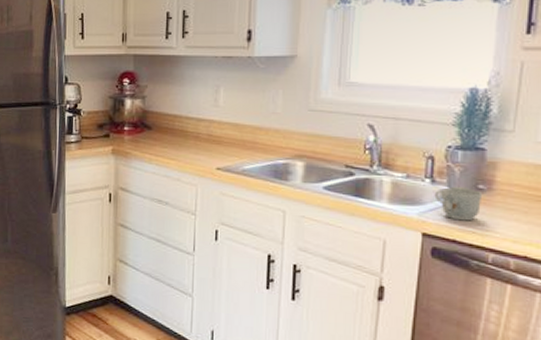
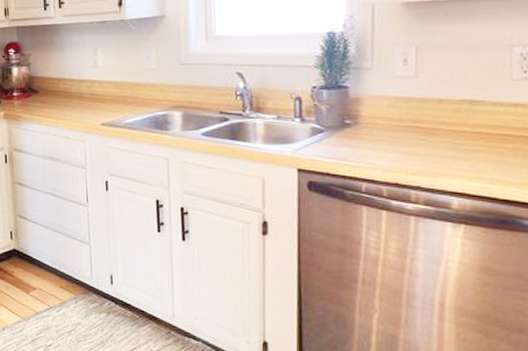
mug: present [434,187,481,221] -> none [305,124,350,155]

